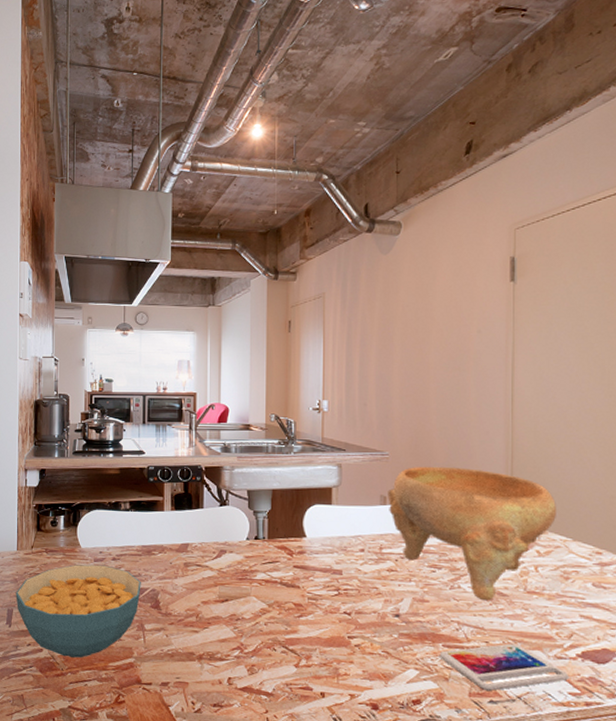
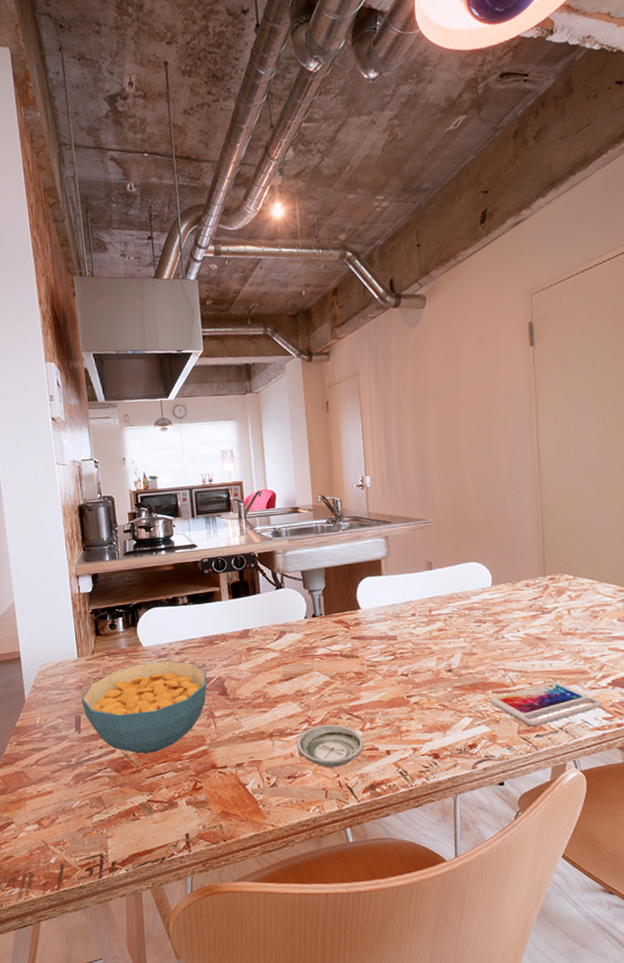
saucer: none [226,654,297,702] -> present [296,724,364,768]
decorative bowl: present [388,466,556,601] -> none [432,527,583,647]

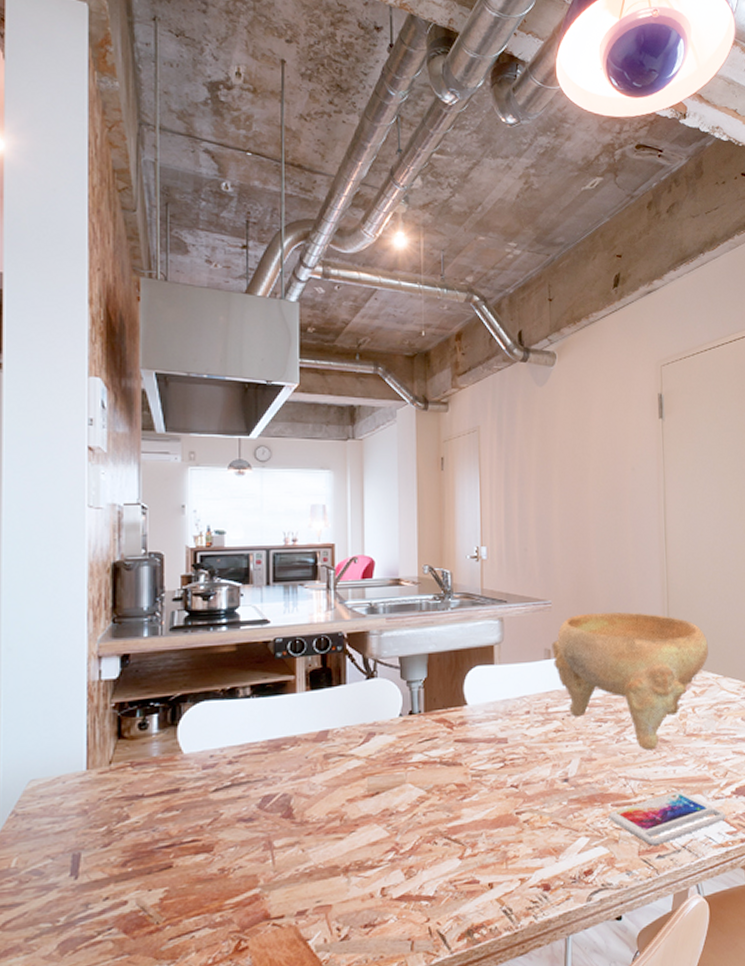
cereal bowl: present [81,660,207,754] -> none [85,772,268,905]
saucer: present [296,724,364,768] -> none [378,851,462,910]
decorative bowl: none [432,527,583,647] -> present [552,611,708,751]

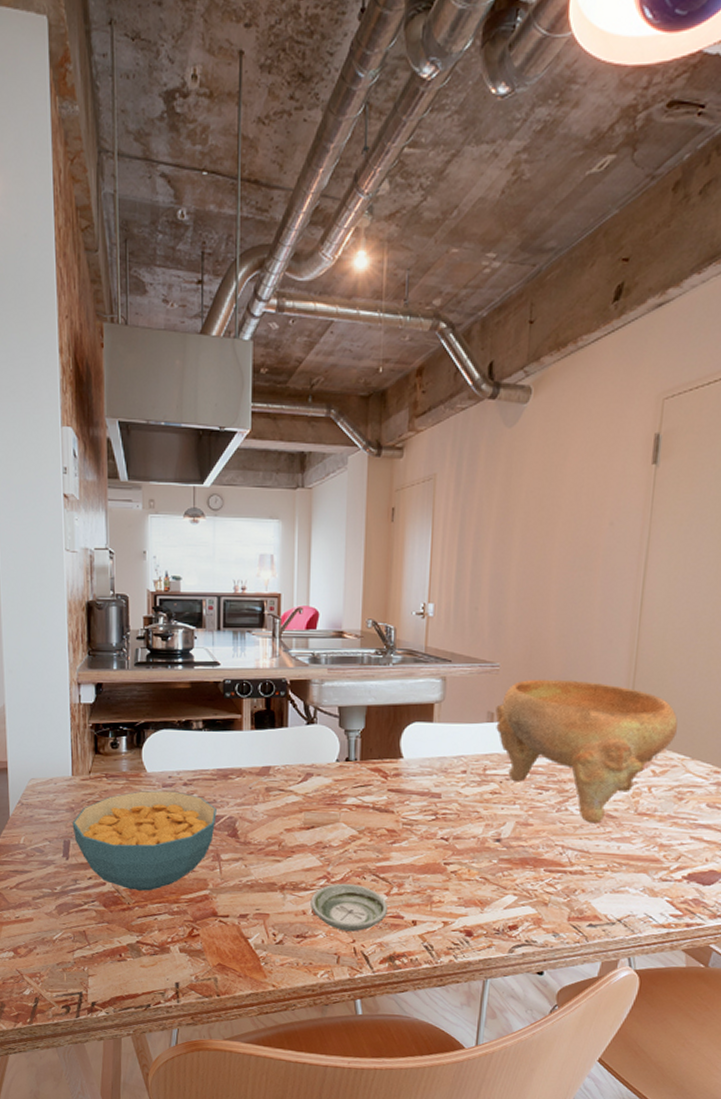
cereal bowl: none [85,772,268,905] -> present [72,790,217,891]
saucer: none [378,851,462,910] -> present [310,883,387,932]
smartphone: present [608,790,727,846] -> none [540,866,673,915]

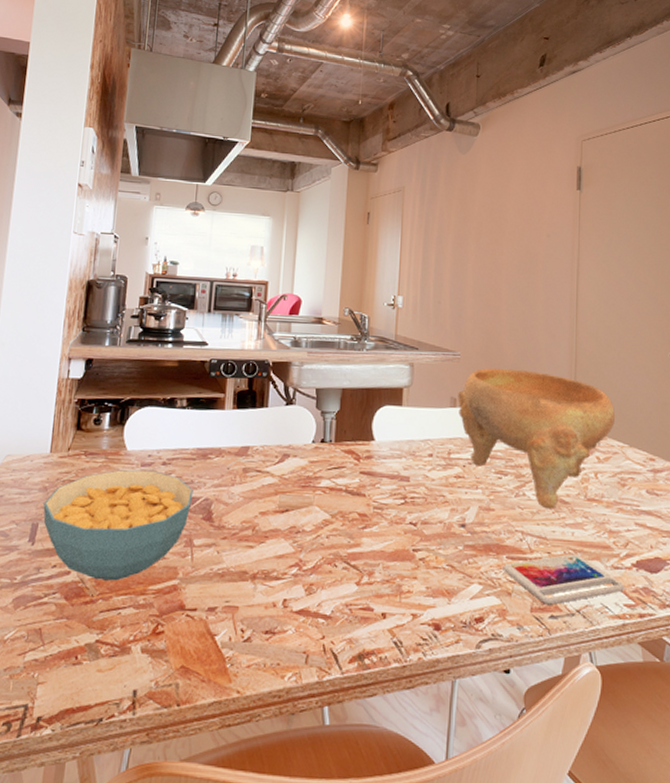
saucer: present [310,883,387,932] -> none [281,571,358,627]
smartphone: none [540,866,673,915] -> present [503,553,625,605]

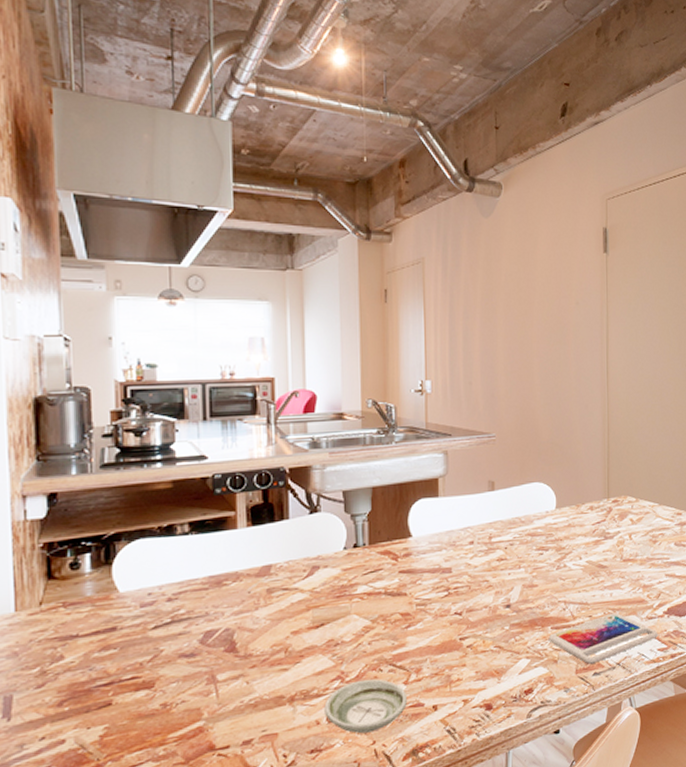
cereal bowl: present [43,469,193,581] -> none [16,609,210,742]
saucer: none [281,571,358,627] -> present [324,678,407,734]
decorative bowl: present [458,368,615,509] -> none [495,444,645,576]

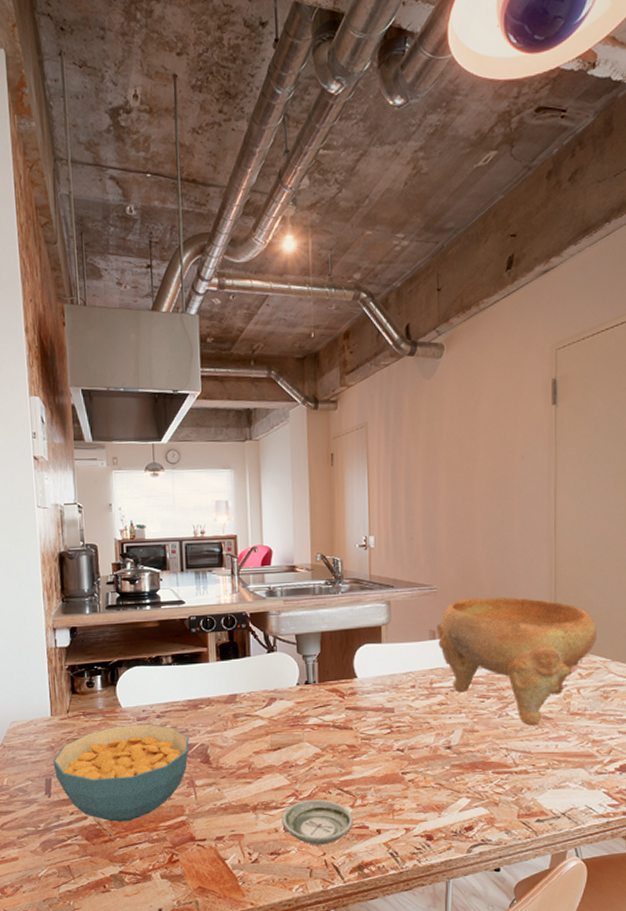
cereal bowl: none [16,609,210,742] -> present [53,724,189,822]
decorative bowl: none [495,444,645,576] -> present [436,597,596,726]
smartphone: present [548,612,659,664] -> none [489,764,609,811]

